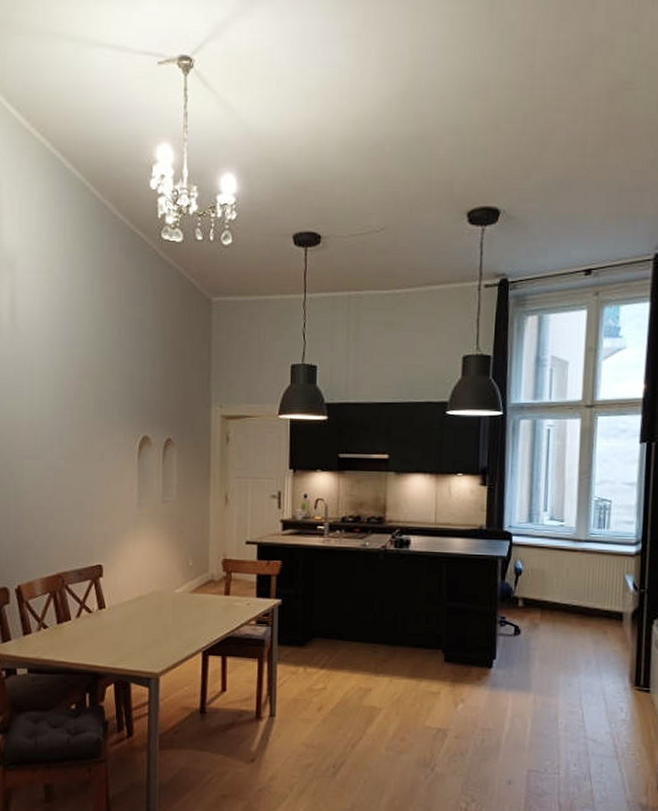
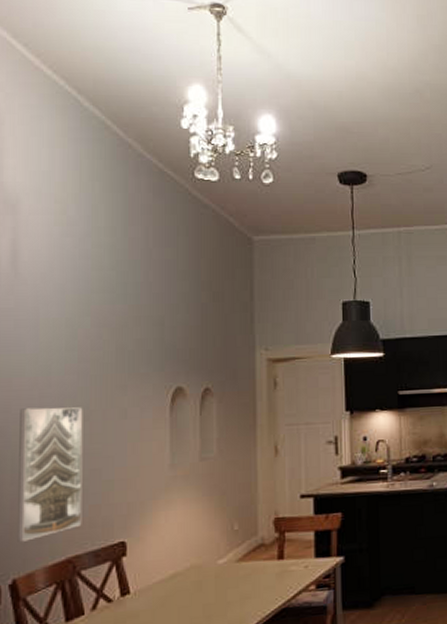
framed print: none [20,445,69,556] -> present [17,407,83,542]

